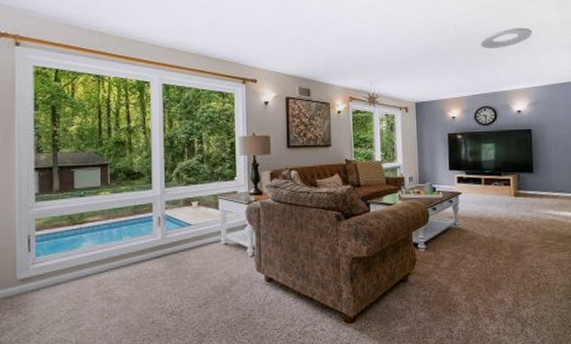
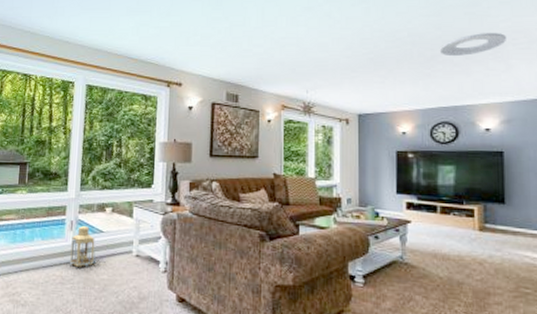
lantern: none [160,221,187,260] -> present [70,226,97,267]

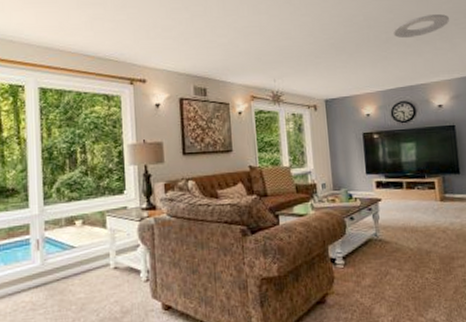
lantern: present [70,226,97,267] -> none [39,243,71,289]

